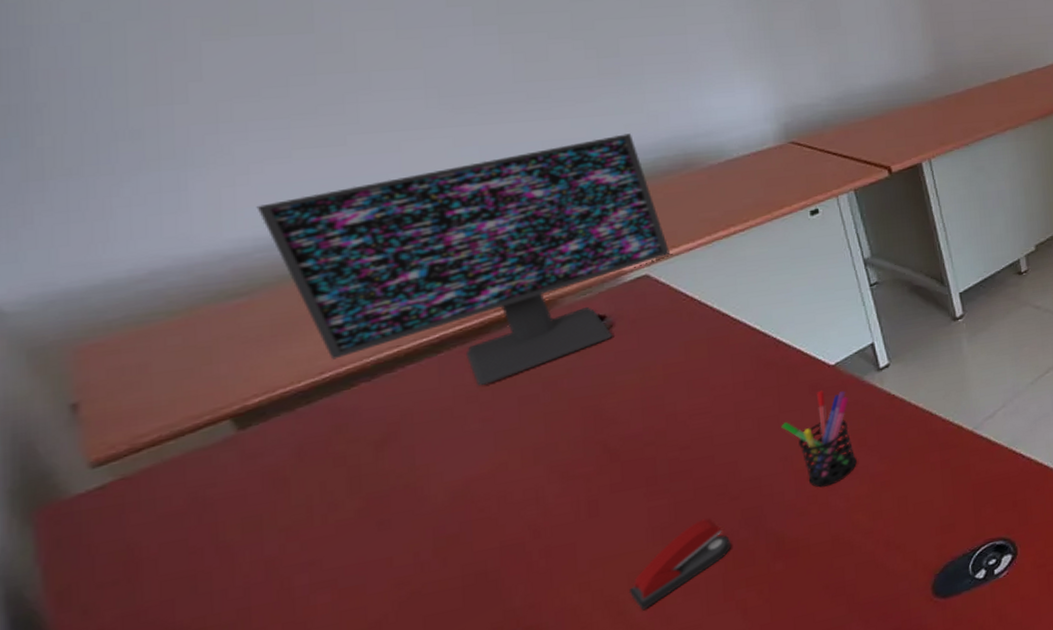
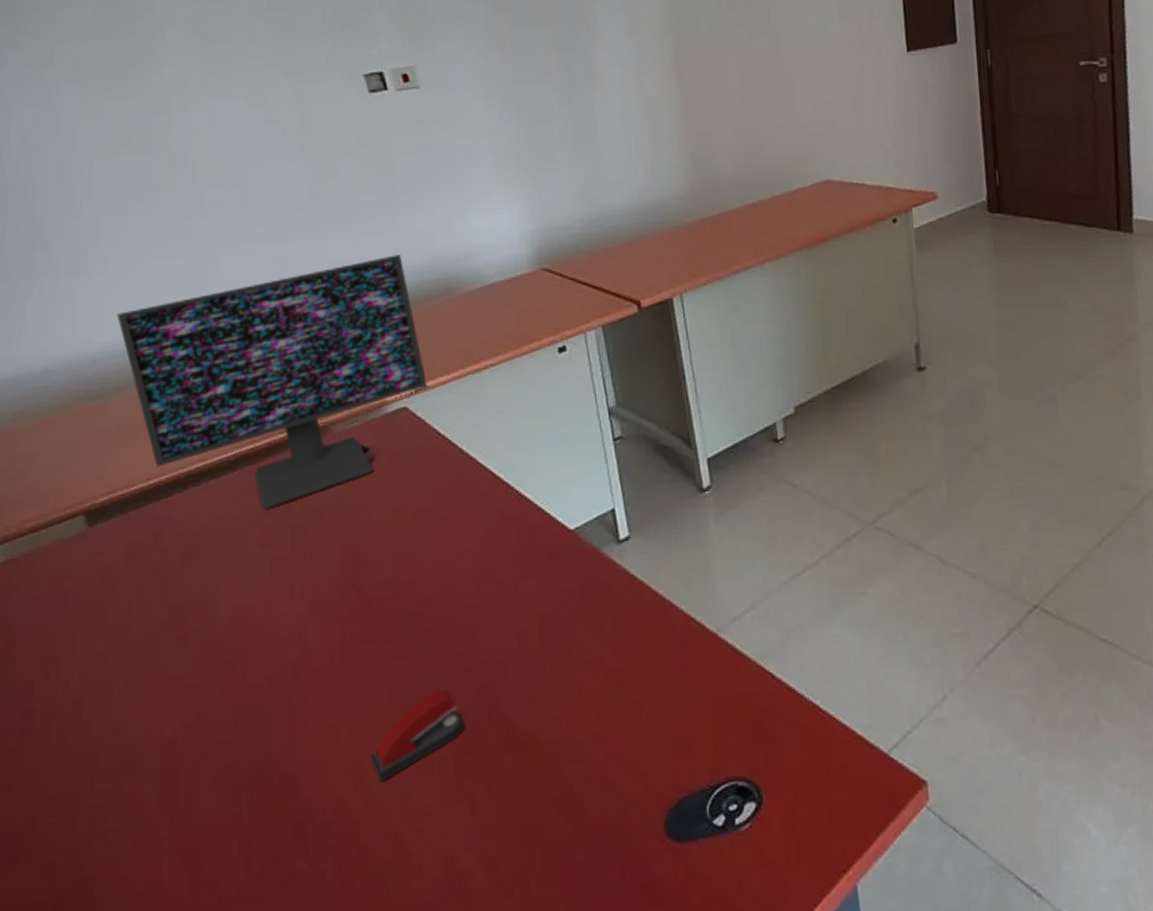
pen holder: present [781,390,857,488] -> none [519,558,591,676]

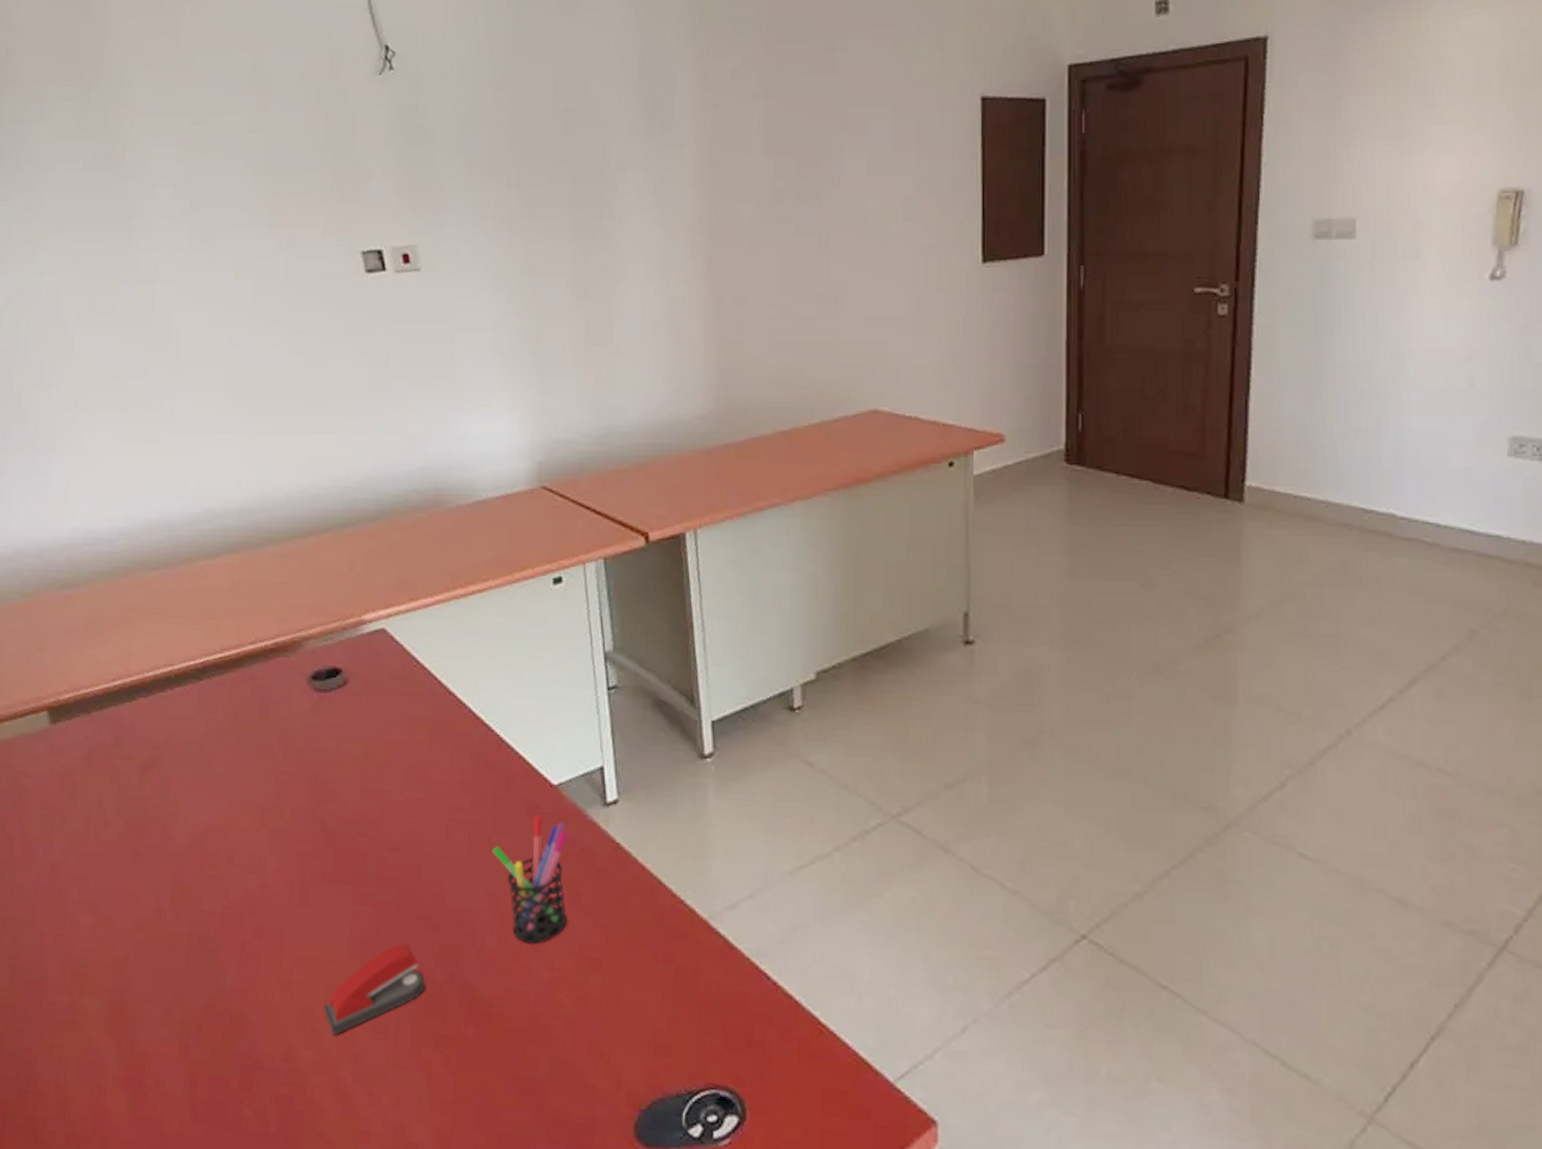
computer monitor: present [117,254,427,510] -> none [90,457,409,726]
pen holder: none [519,558,591,676] -> present [492,815,568,945]

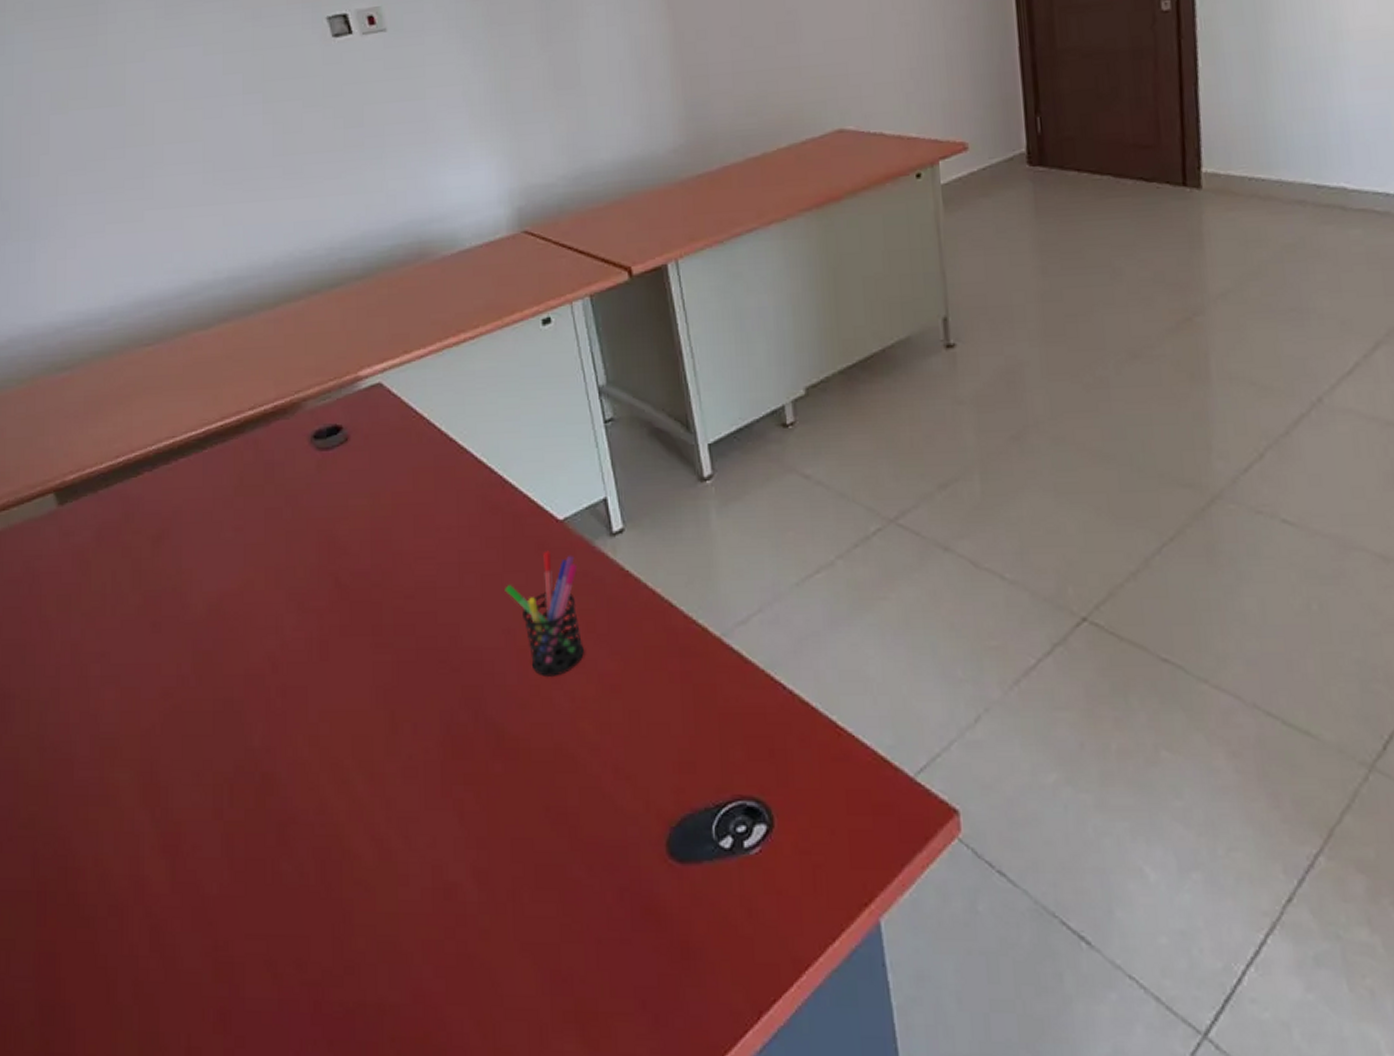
stapler: present [324,943,426,1036] -> none [353,688,451,785]

